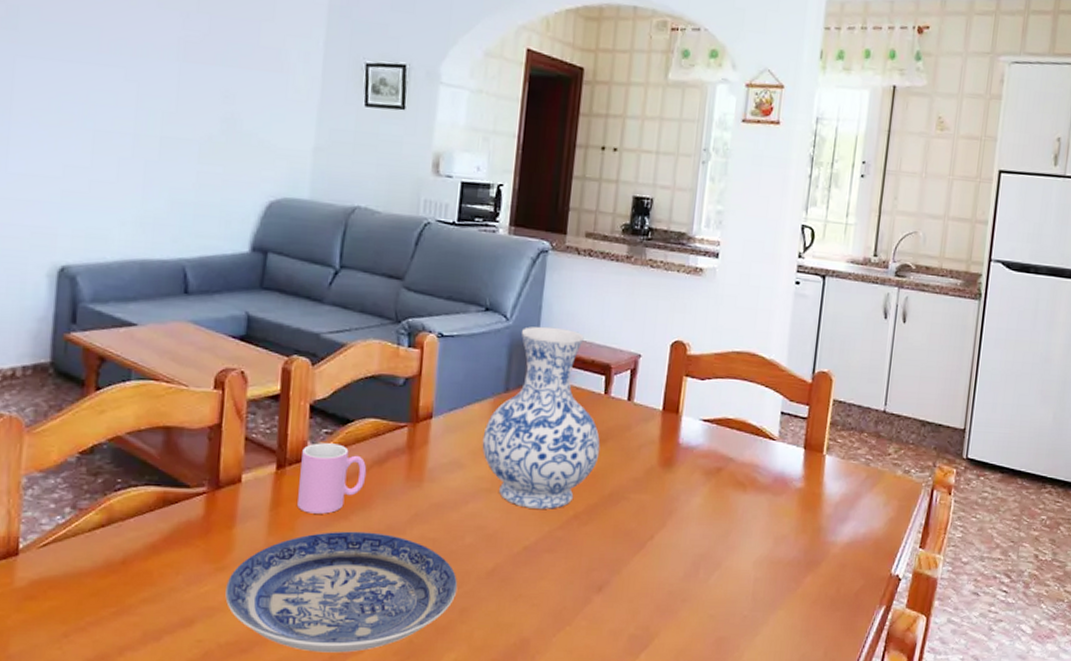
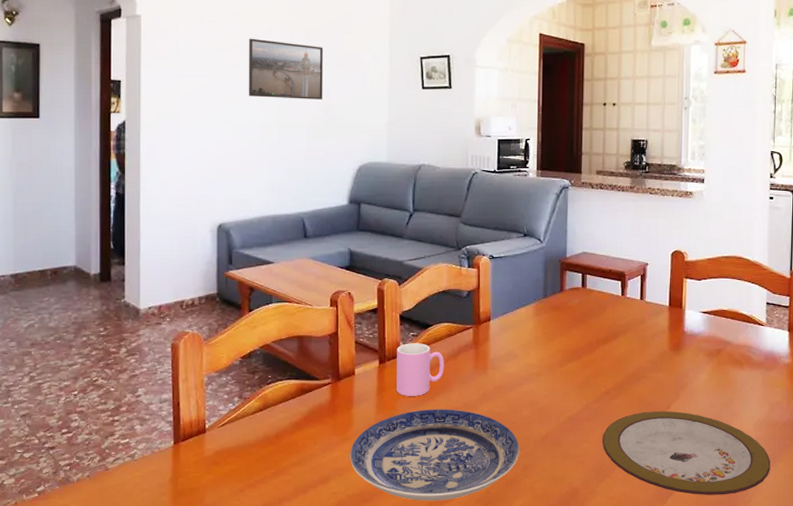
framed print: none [118,13,232,108] -> present [248,38,324,100]
vase: present [482,326,600,510] -> none [530,245,622,388]
plate: none [564,542,770,649] -> present [602,411,771,495]

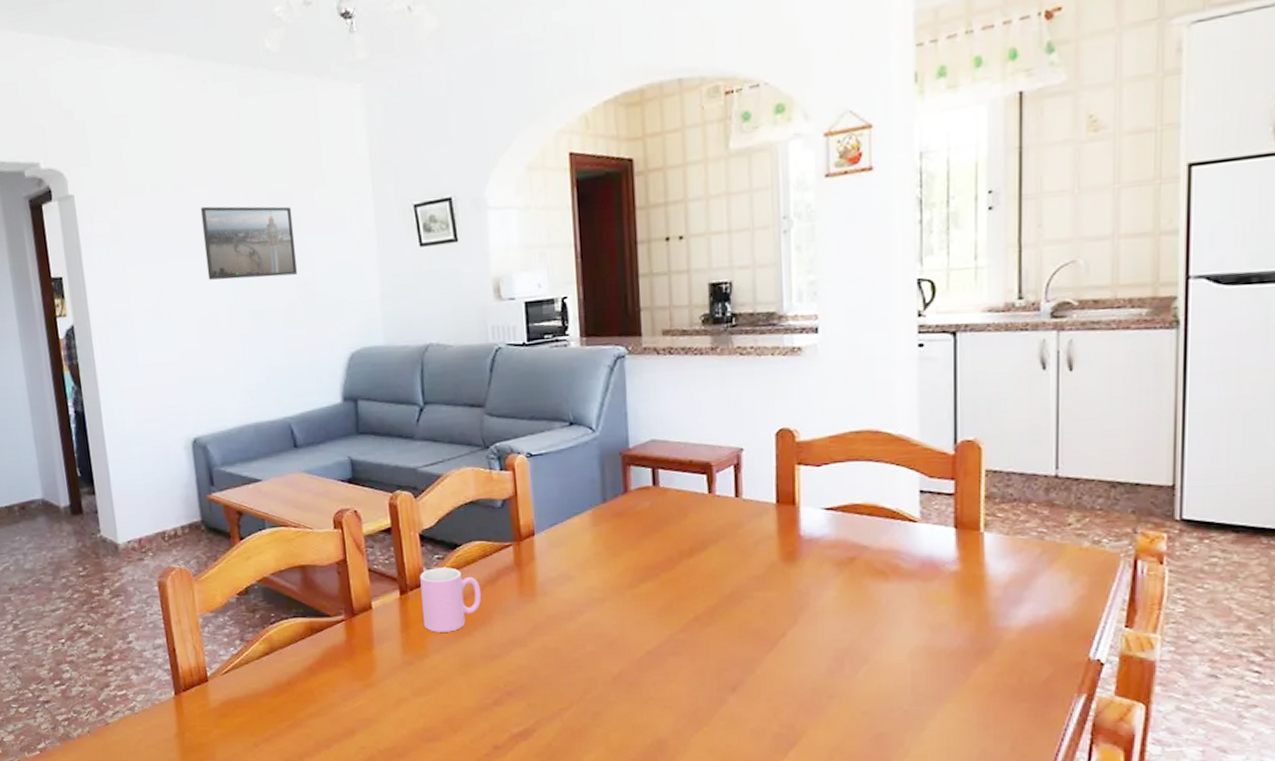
plate: present [350,409,520,501] -> none [376,646,587,756]
plate: present [602,411,771,495] -> none [694,640,935,746]

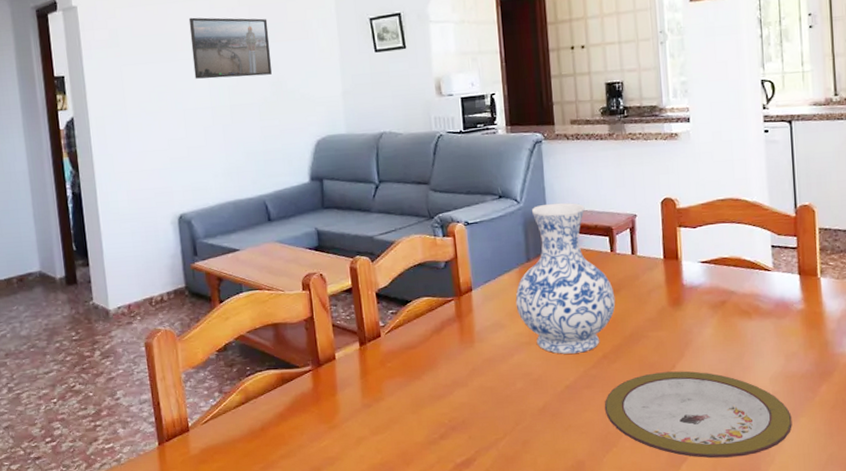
cup: present [420,567,482,632] -> none [376,320,429,378]
vase: none [587,431,713,615] -> present [515,202,616,355]
plate: none [694,640,935,746] -> present [604,371,792,459]

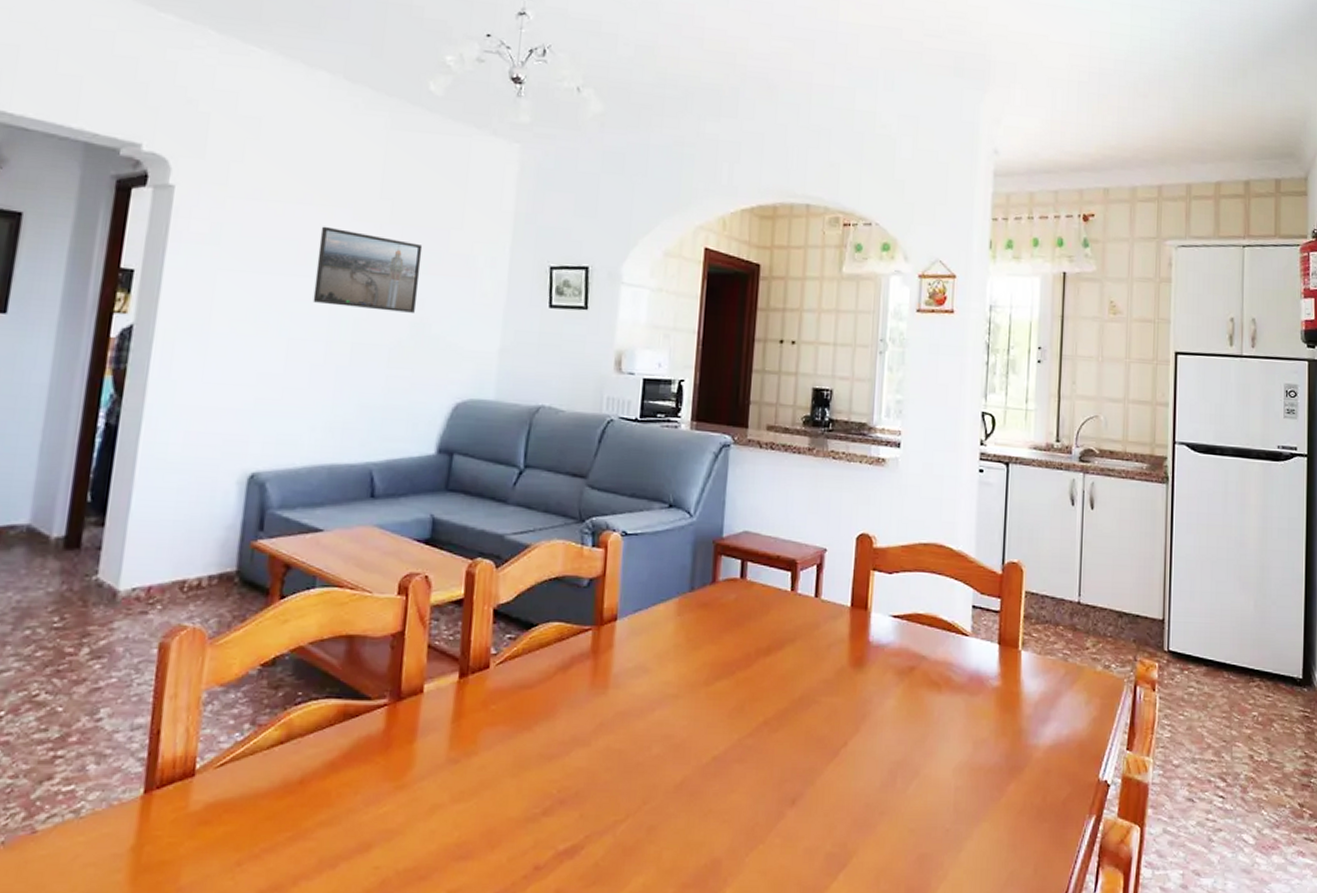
vase: present [515,202,616,355] -> none [668,521,789,716]
plate: present [604,371,792,459] -> none [756,749,973,868]

